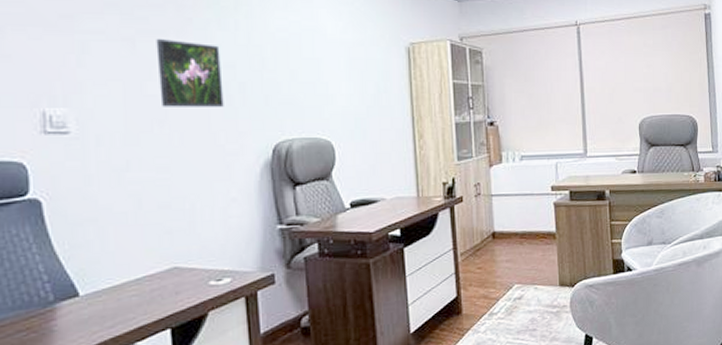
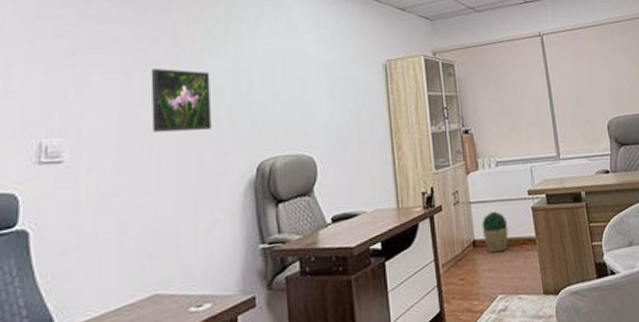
potted plant: none [502,205,529,245] -> present [482,211,509,253]

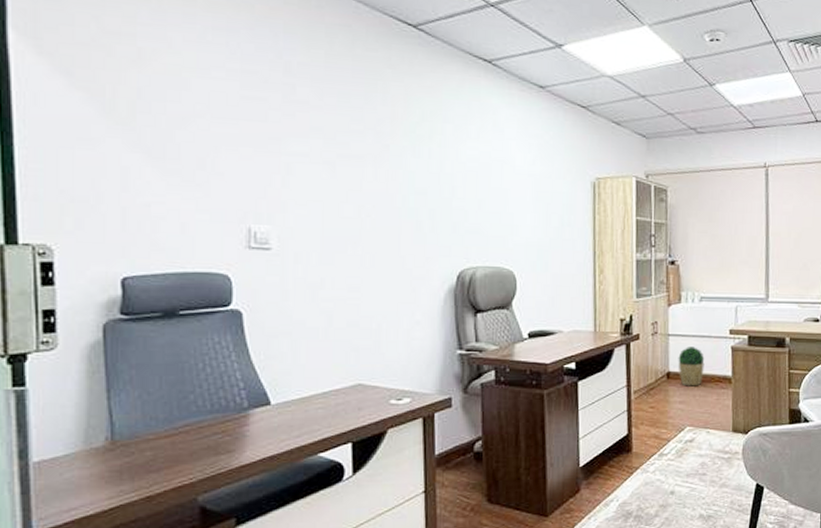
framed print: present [151,68,212,133] -> none [354,162,414,232]

